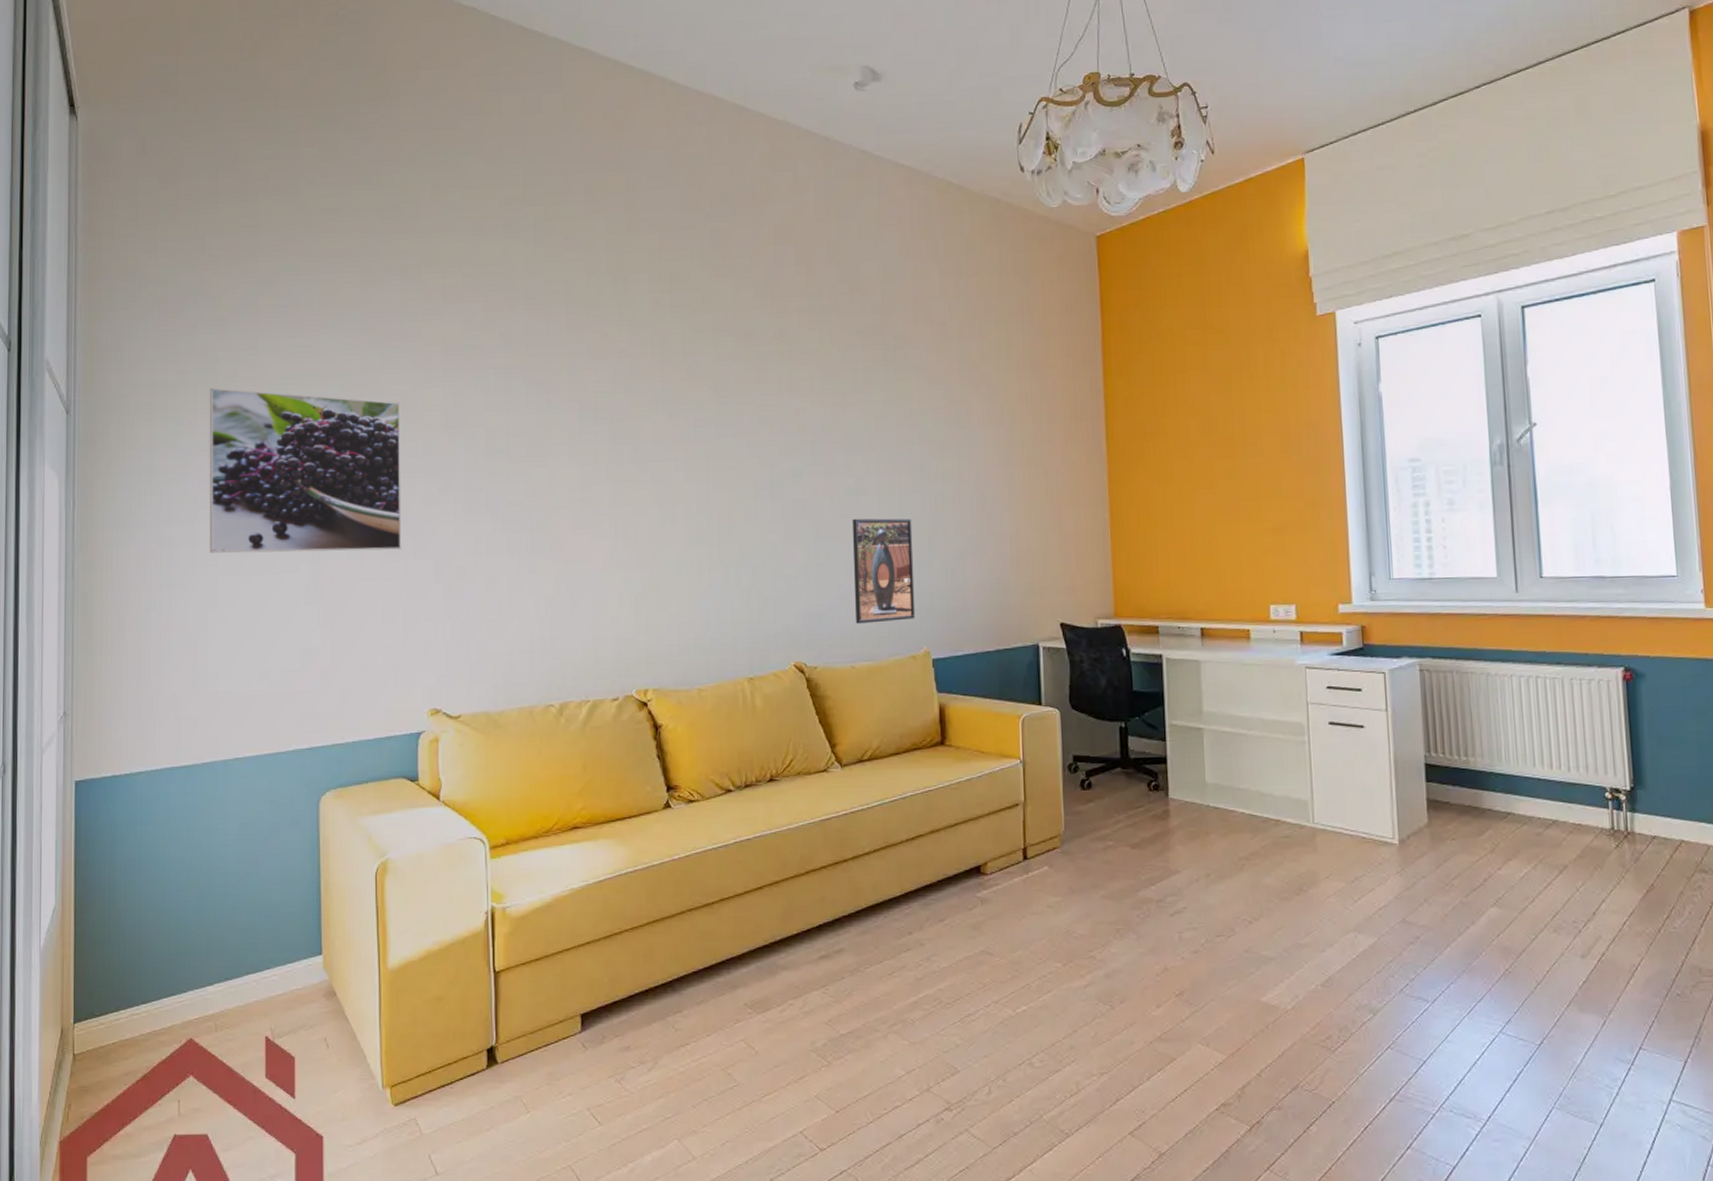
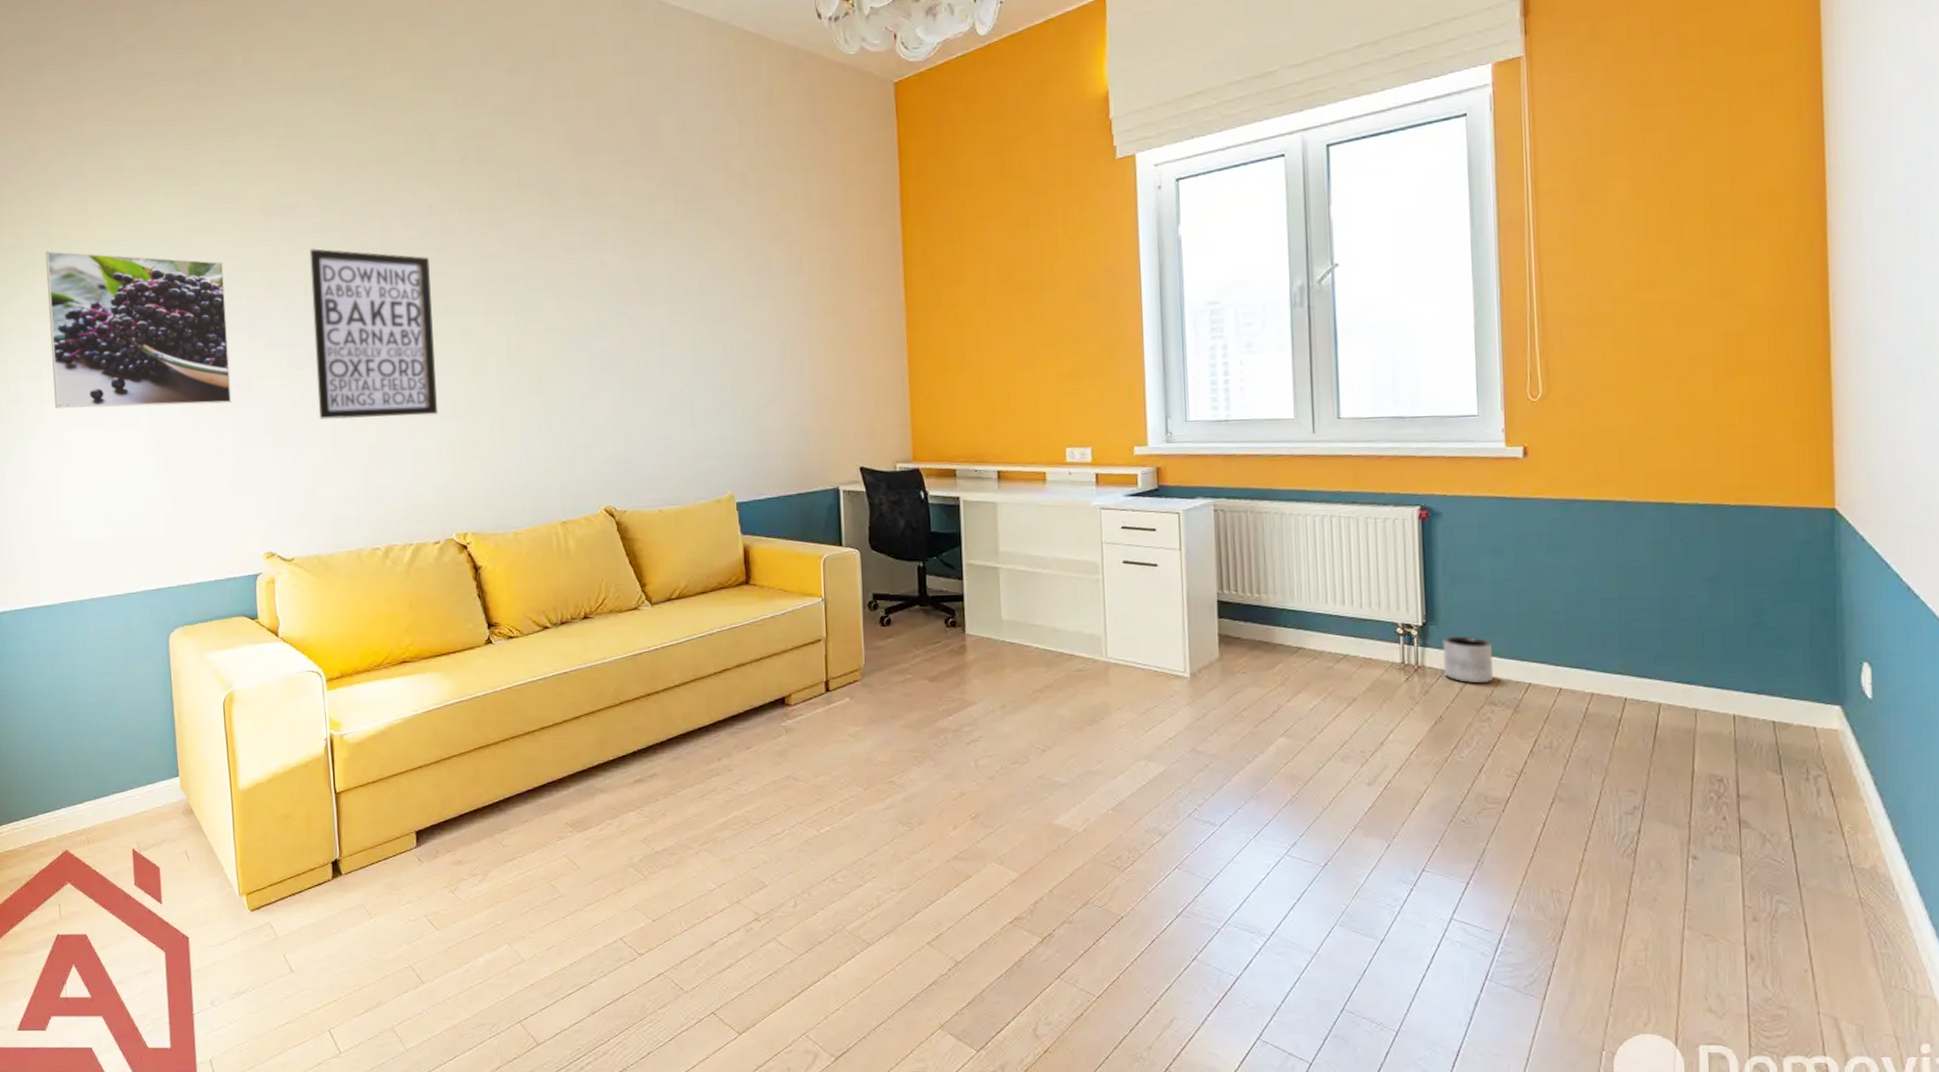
wall art: none [492,390,621,568] -> present [309,248,437,419]
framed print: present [851,518,916,624] -> none [656,367,720,470]
planter: none [1651,800,1704,851] -> present [1442,636,1494,684]

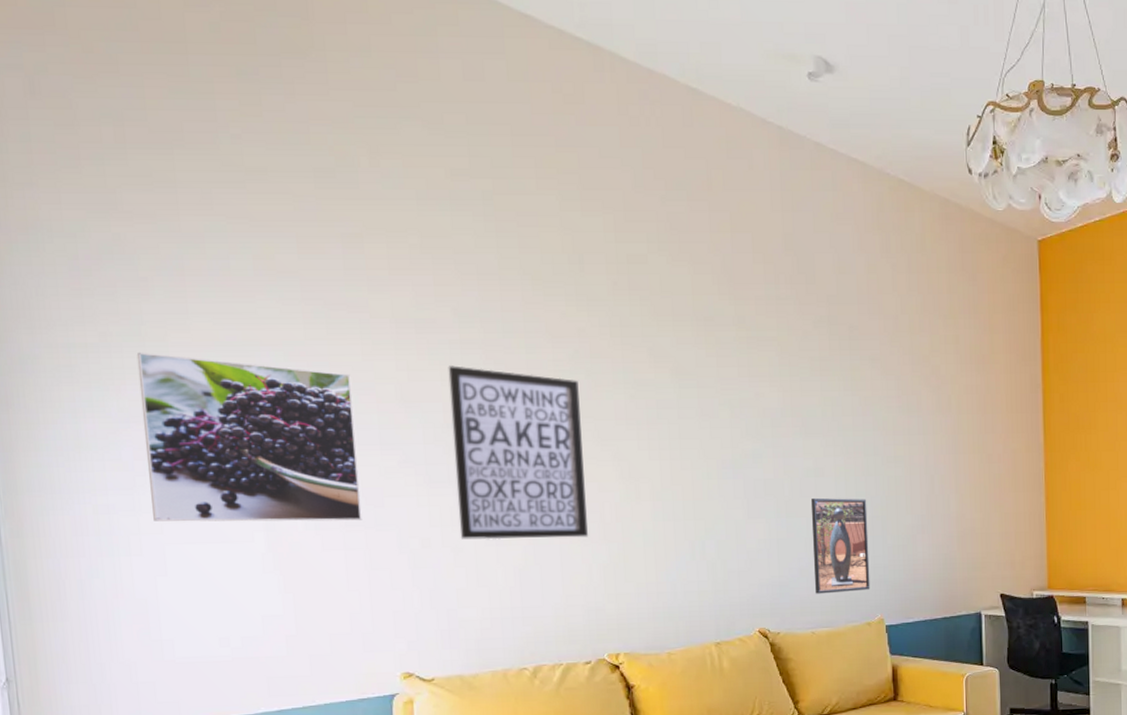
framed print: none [656,367,720,470] -> present [810,497,871,594]

